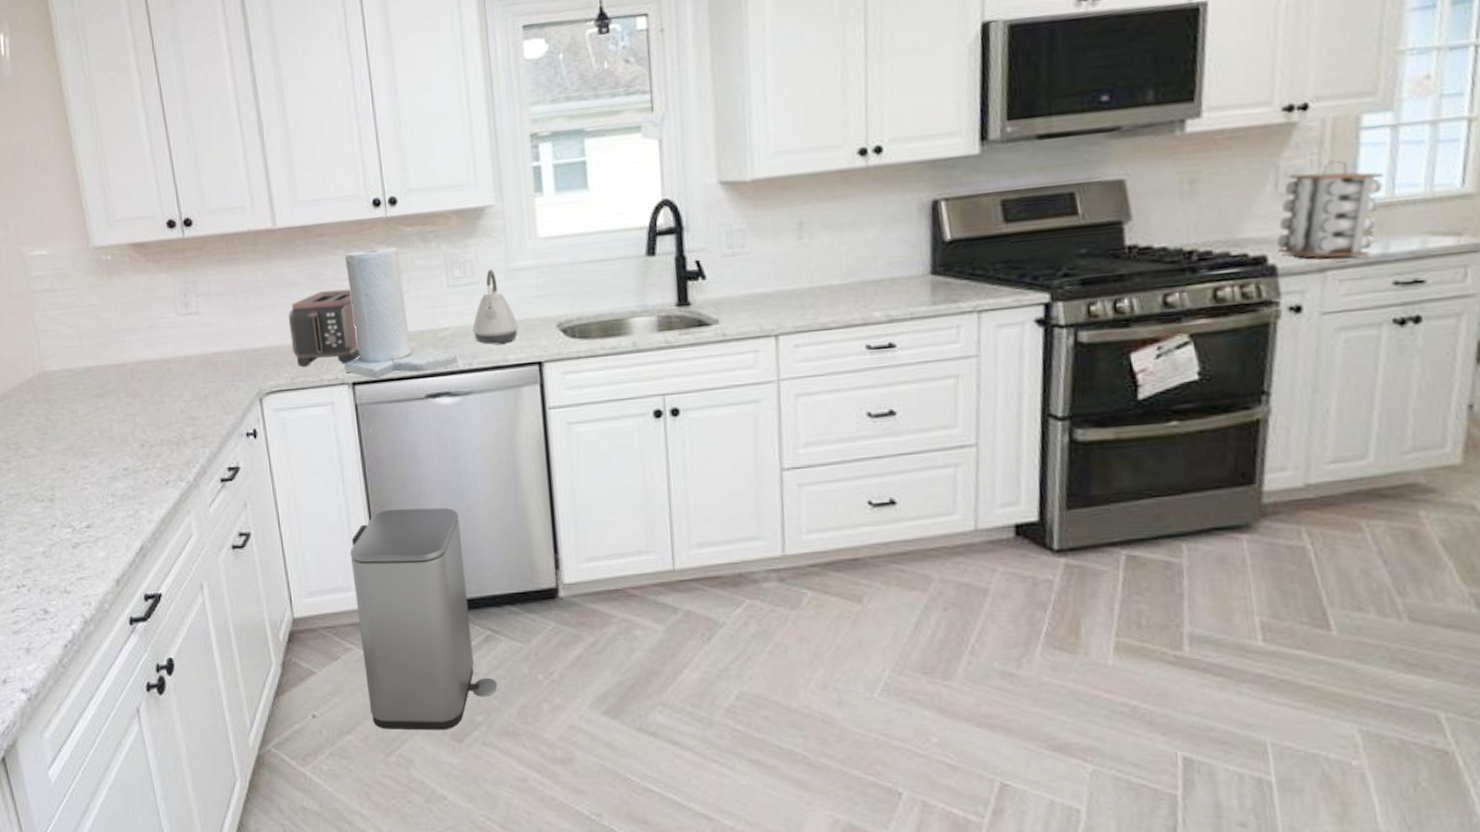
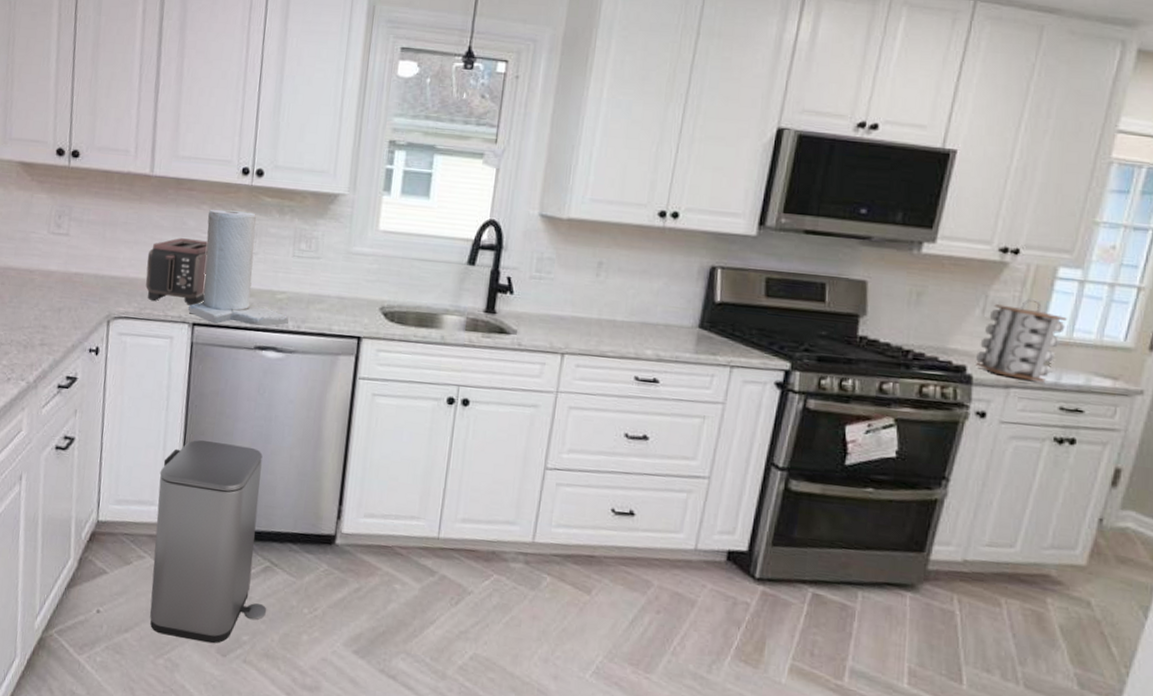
kettle: present [472,269,519,345] -> none [306,248,347,315]

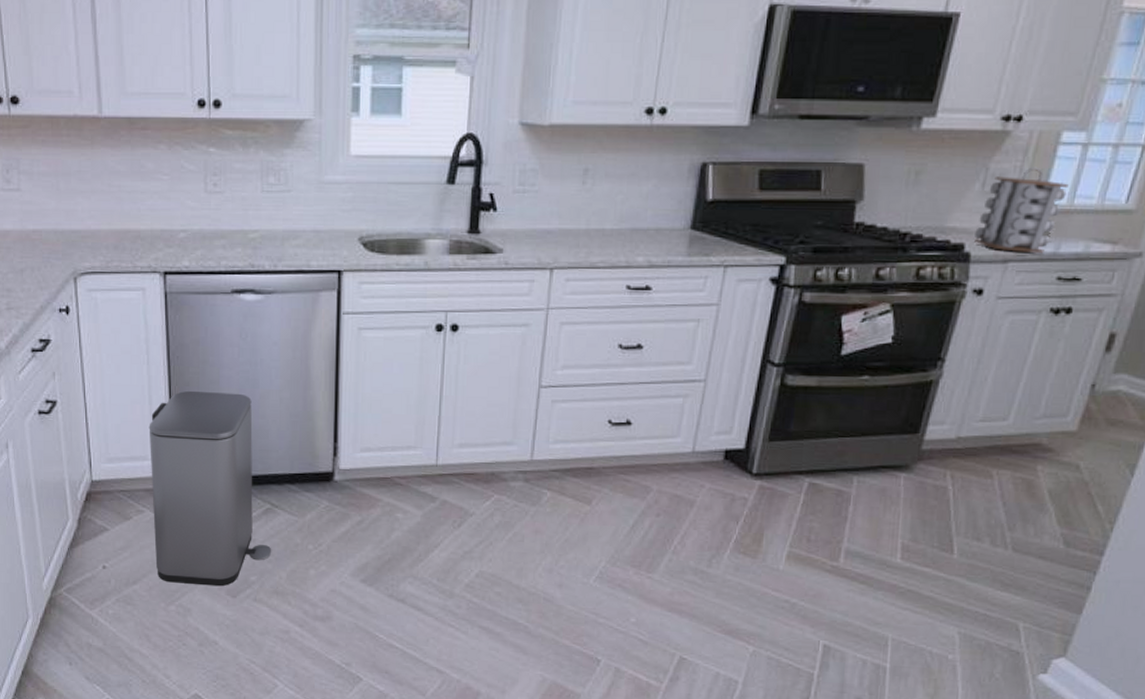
toaster: present [145,238,208,306] -> none [107,183,173,254]
paper towel: present [188,209,289,326] -> none [157,148,264,271]

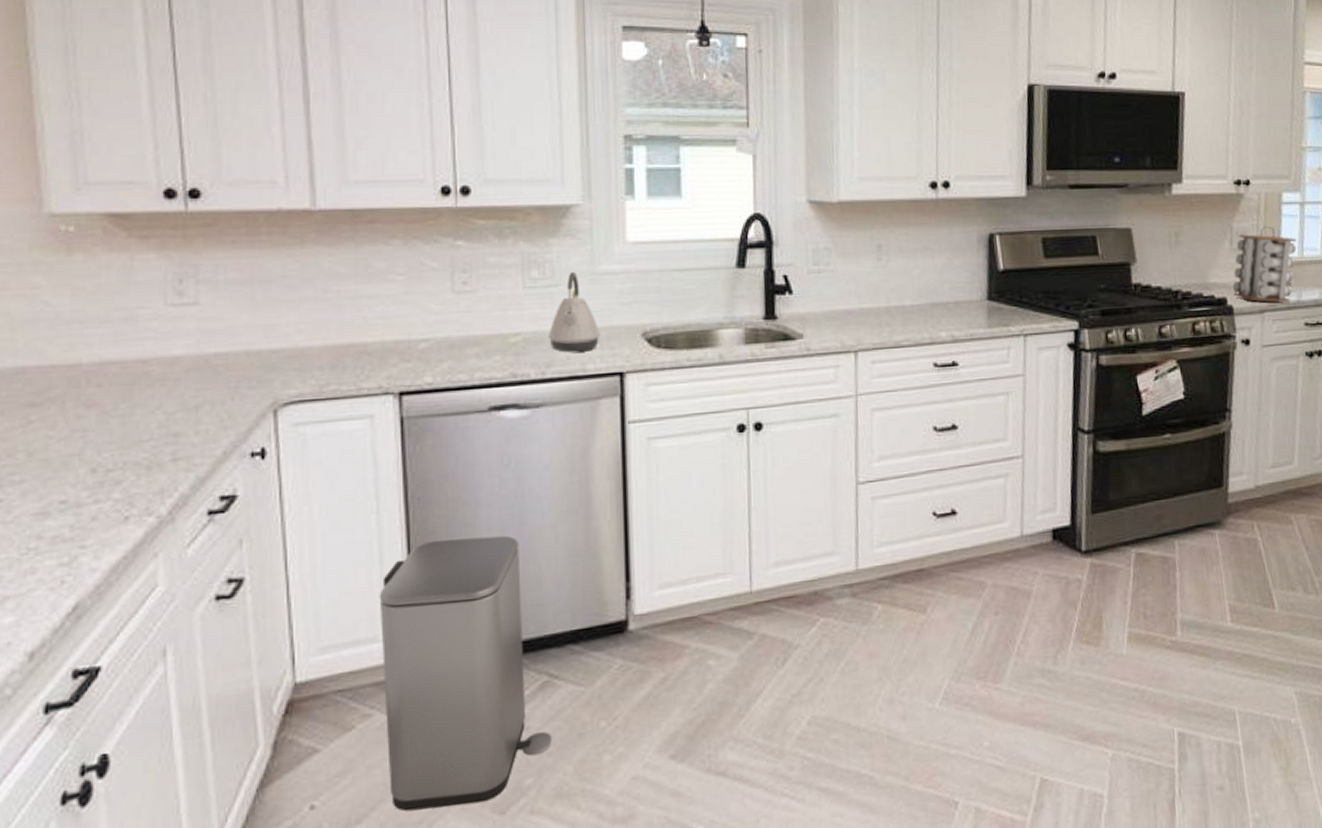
kettle: none [281,179,324,250] -> present [549,271,600,353]

